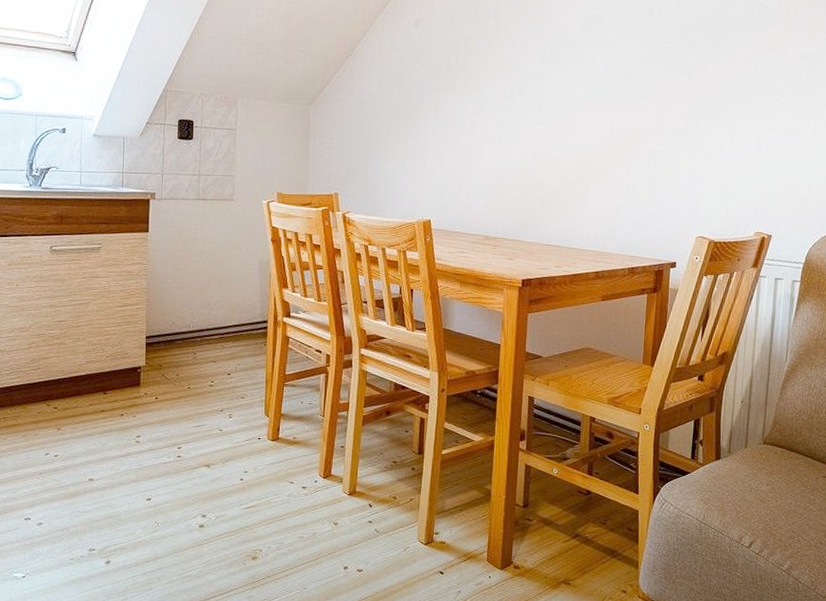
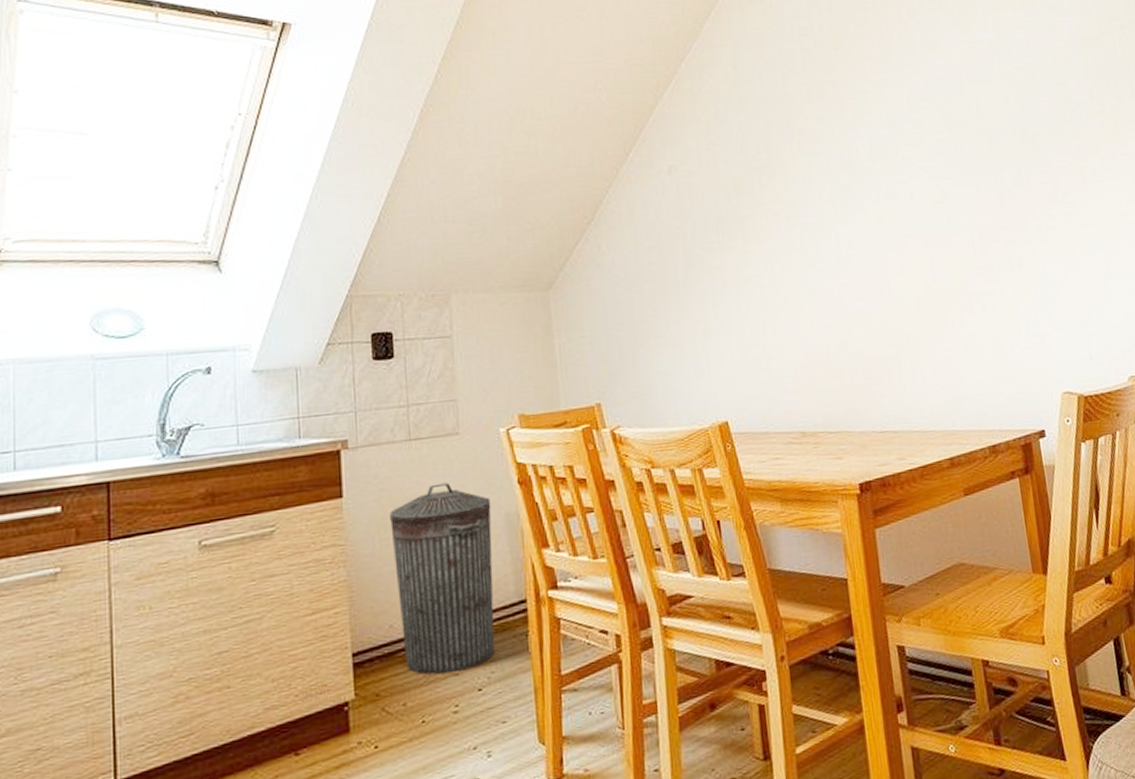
trash can: none [179,232,251,360] -> present [390,482,495,675]

